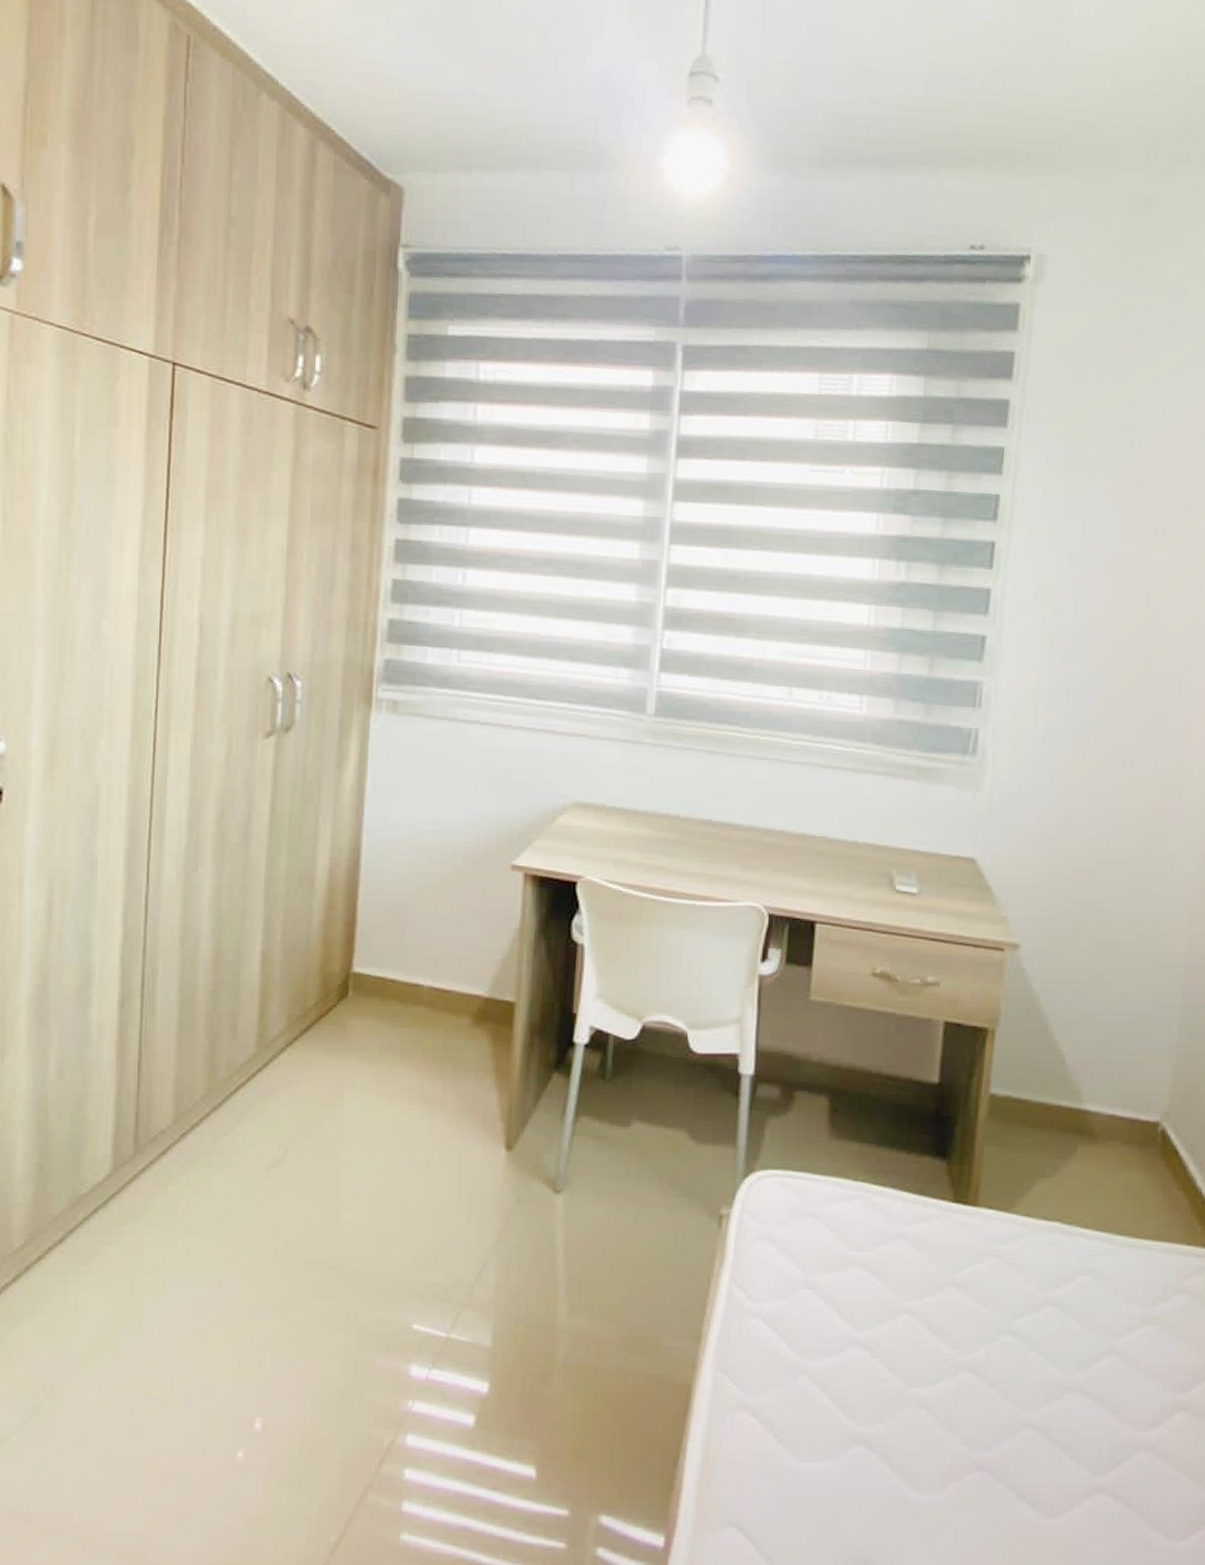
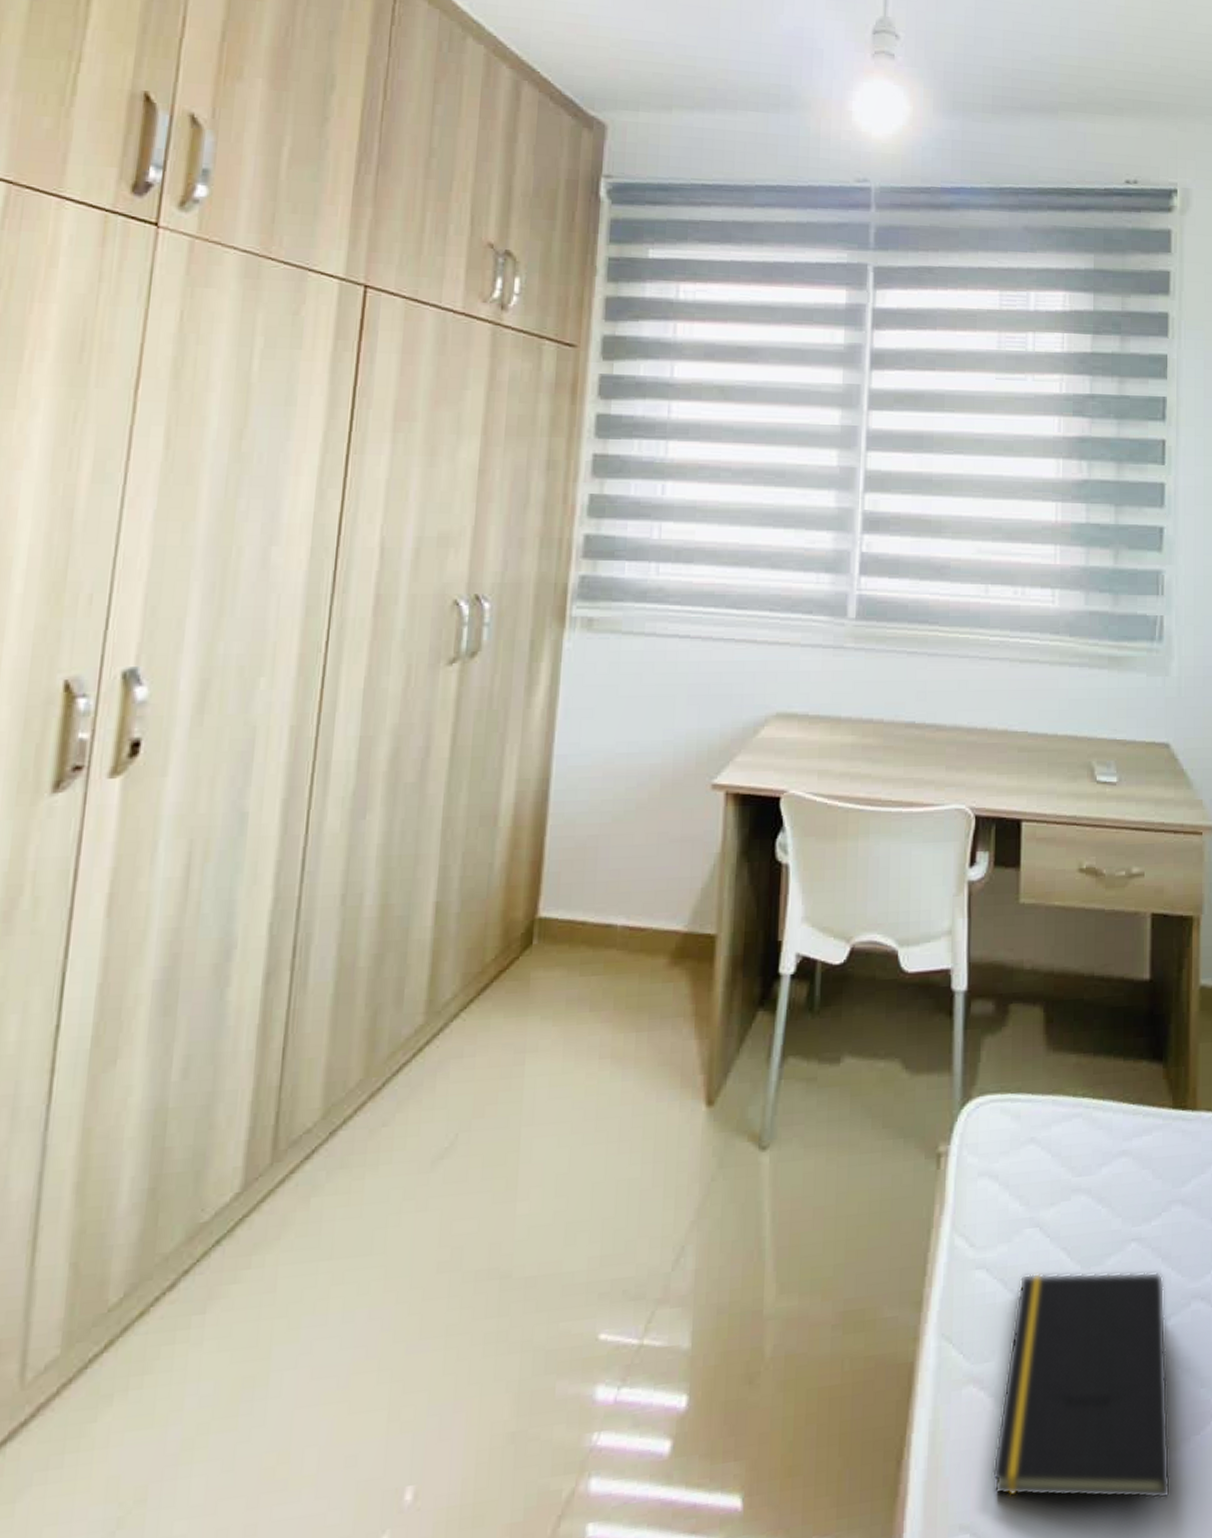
notepad: none [759,1327,934,1529] -> present [991,1271,1171,1500]

